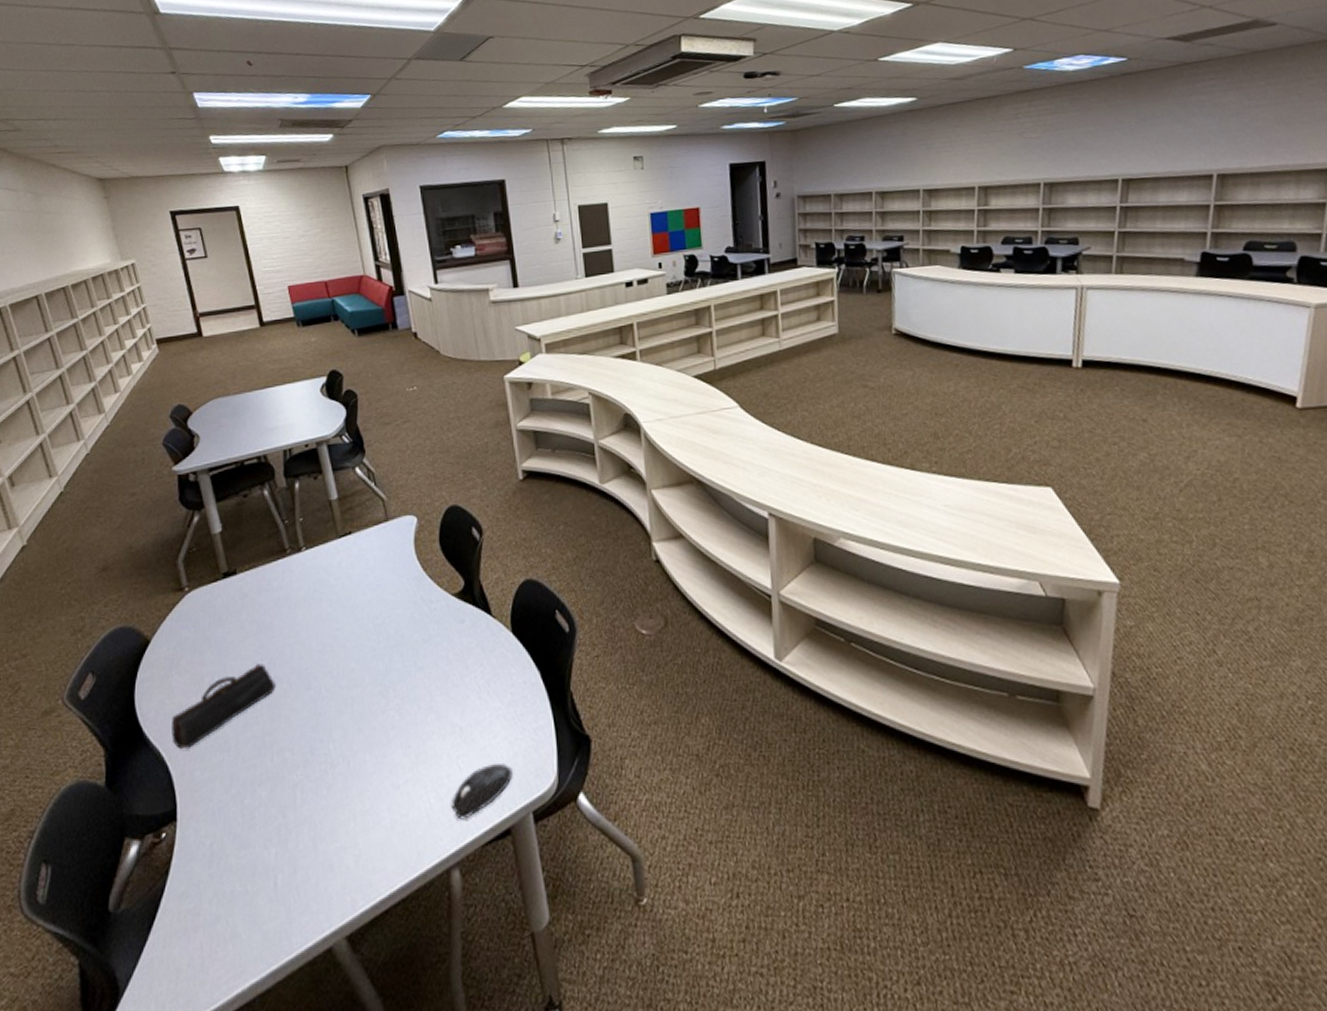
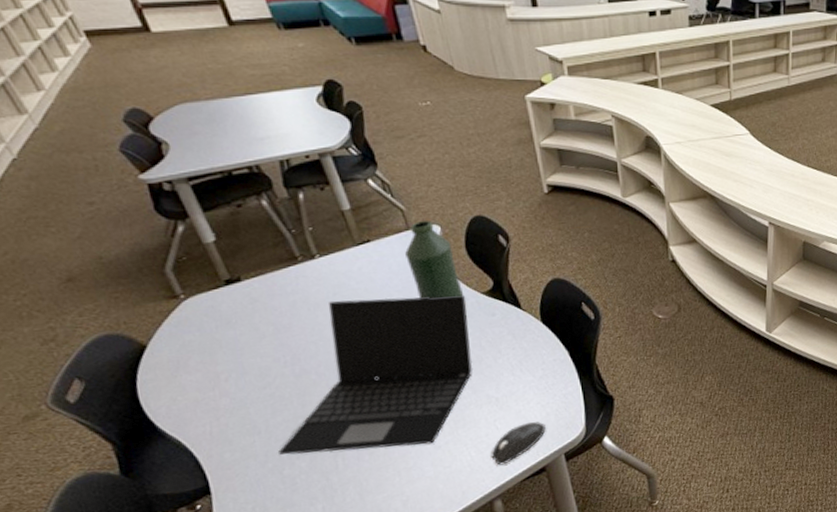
pencil case: present [171,663,276,750] -> none [188,359,303,437]
laptop: none [243,596,439,782] -> present [279,295,473,455]
bottle: none [382,511,435,600] -> present [405,221,464,299]

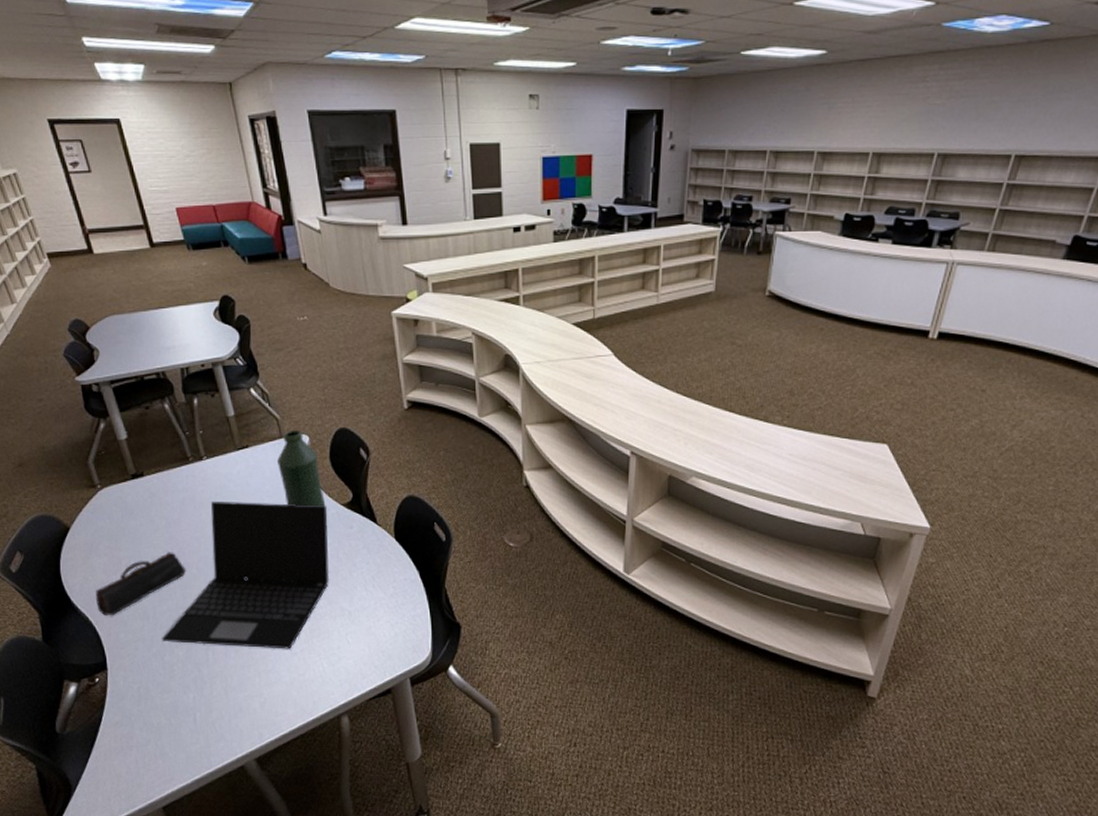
pencil case: none [188,359,303,437] -> present [96,552,186,616]
mouse: present [491,422,546,465] -> none [341,641,393,681]

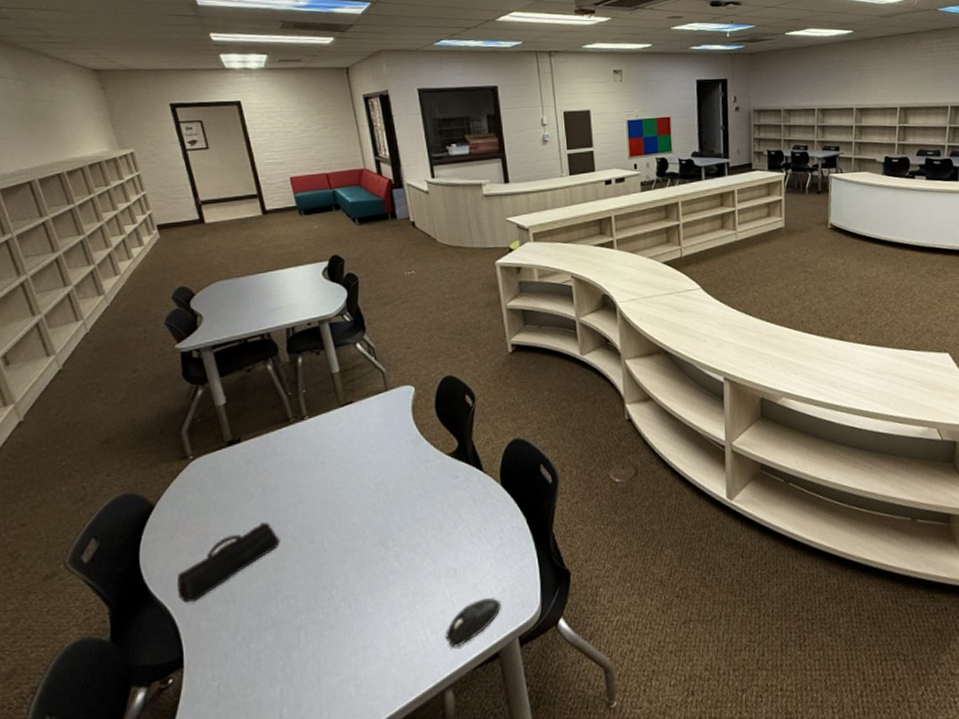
laptop: present [162,500,330,649] -> none [249,457,434,626]
bottle: present [277,430,326,507] -> none [382,382,431,460]
mouse: none [341,641,393,681] -> present [445,598,501,648]

